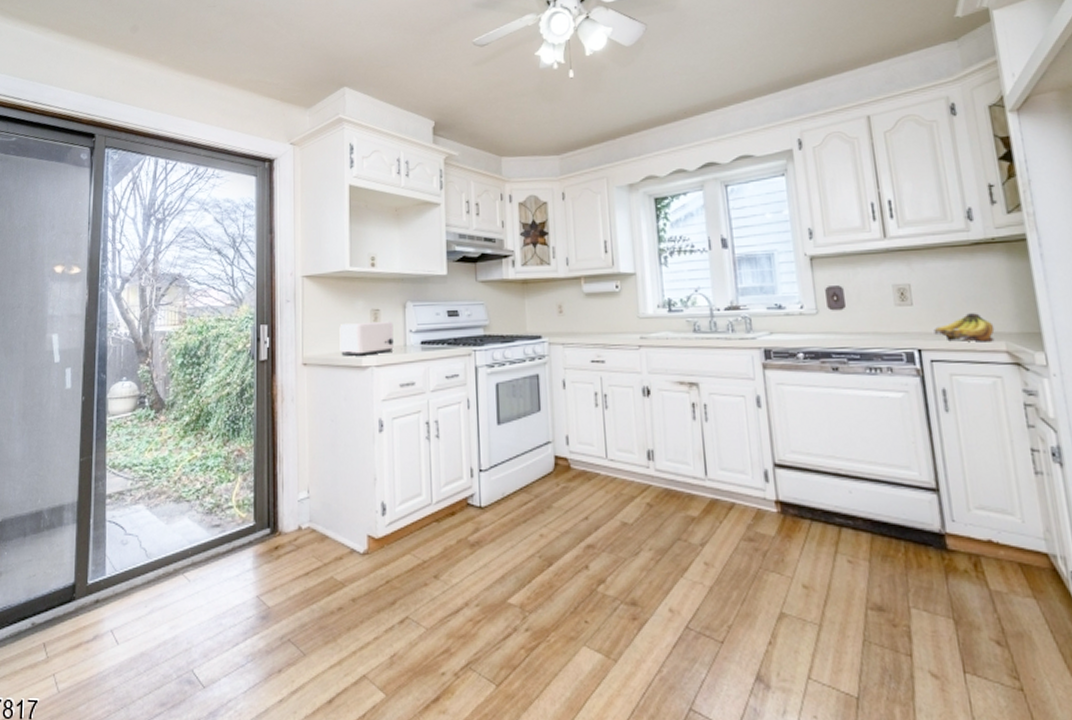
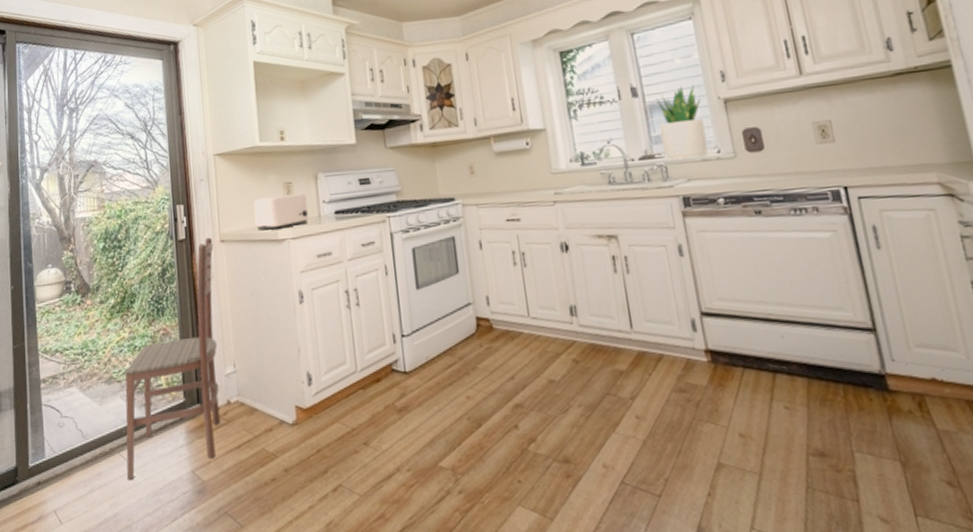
dining chair: none [189,360,295,602] -> present [124,237,220,480]
planter: none [744,239,792,313] -> present [655,85,708,161]
fruit: present [933,313,995,342] -> none [859,145,925,177]

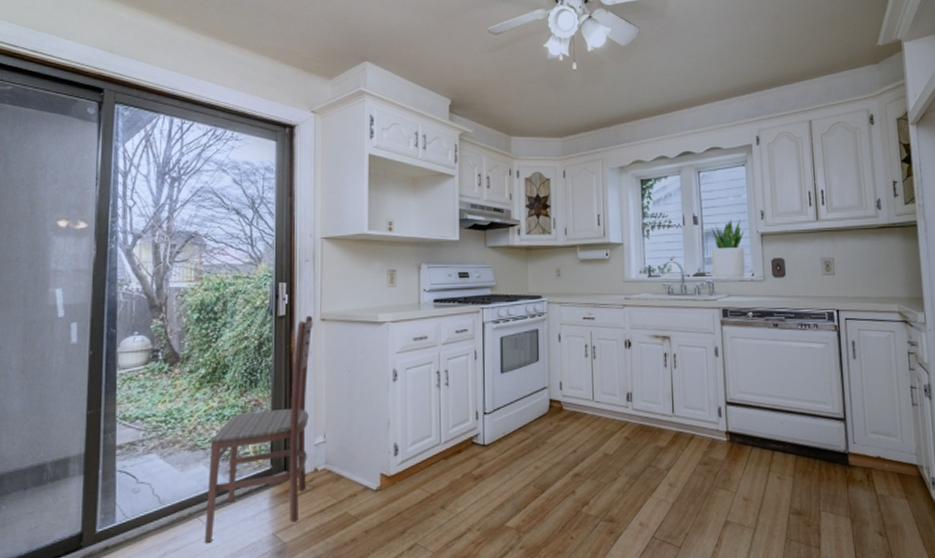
toaster: present [253,193,308,231] -> none [357,281,408,313]

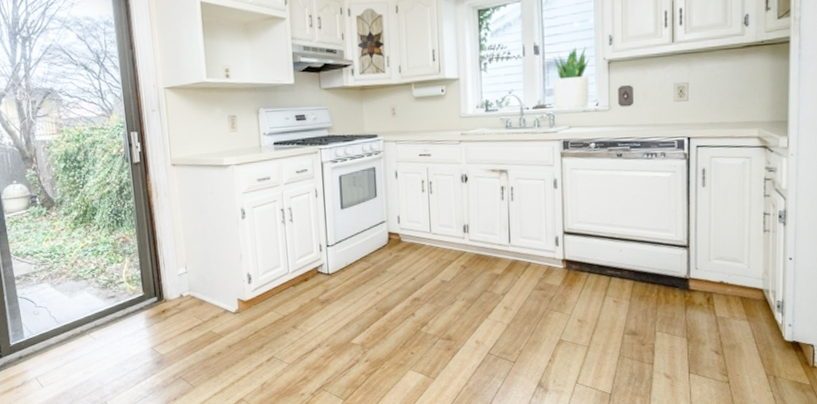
dining chair: present [204,315,313,543] -> none [89,161,174,354]

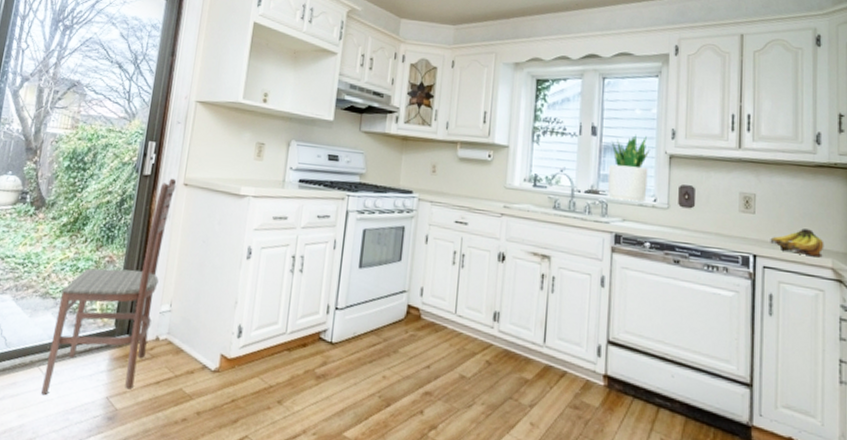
dining chair: none [89,161,174,354] -> present [40,178,177,395]
fruit: none [702,106,751,130] -> present [770,228,824,258]

